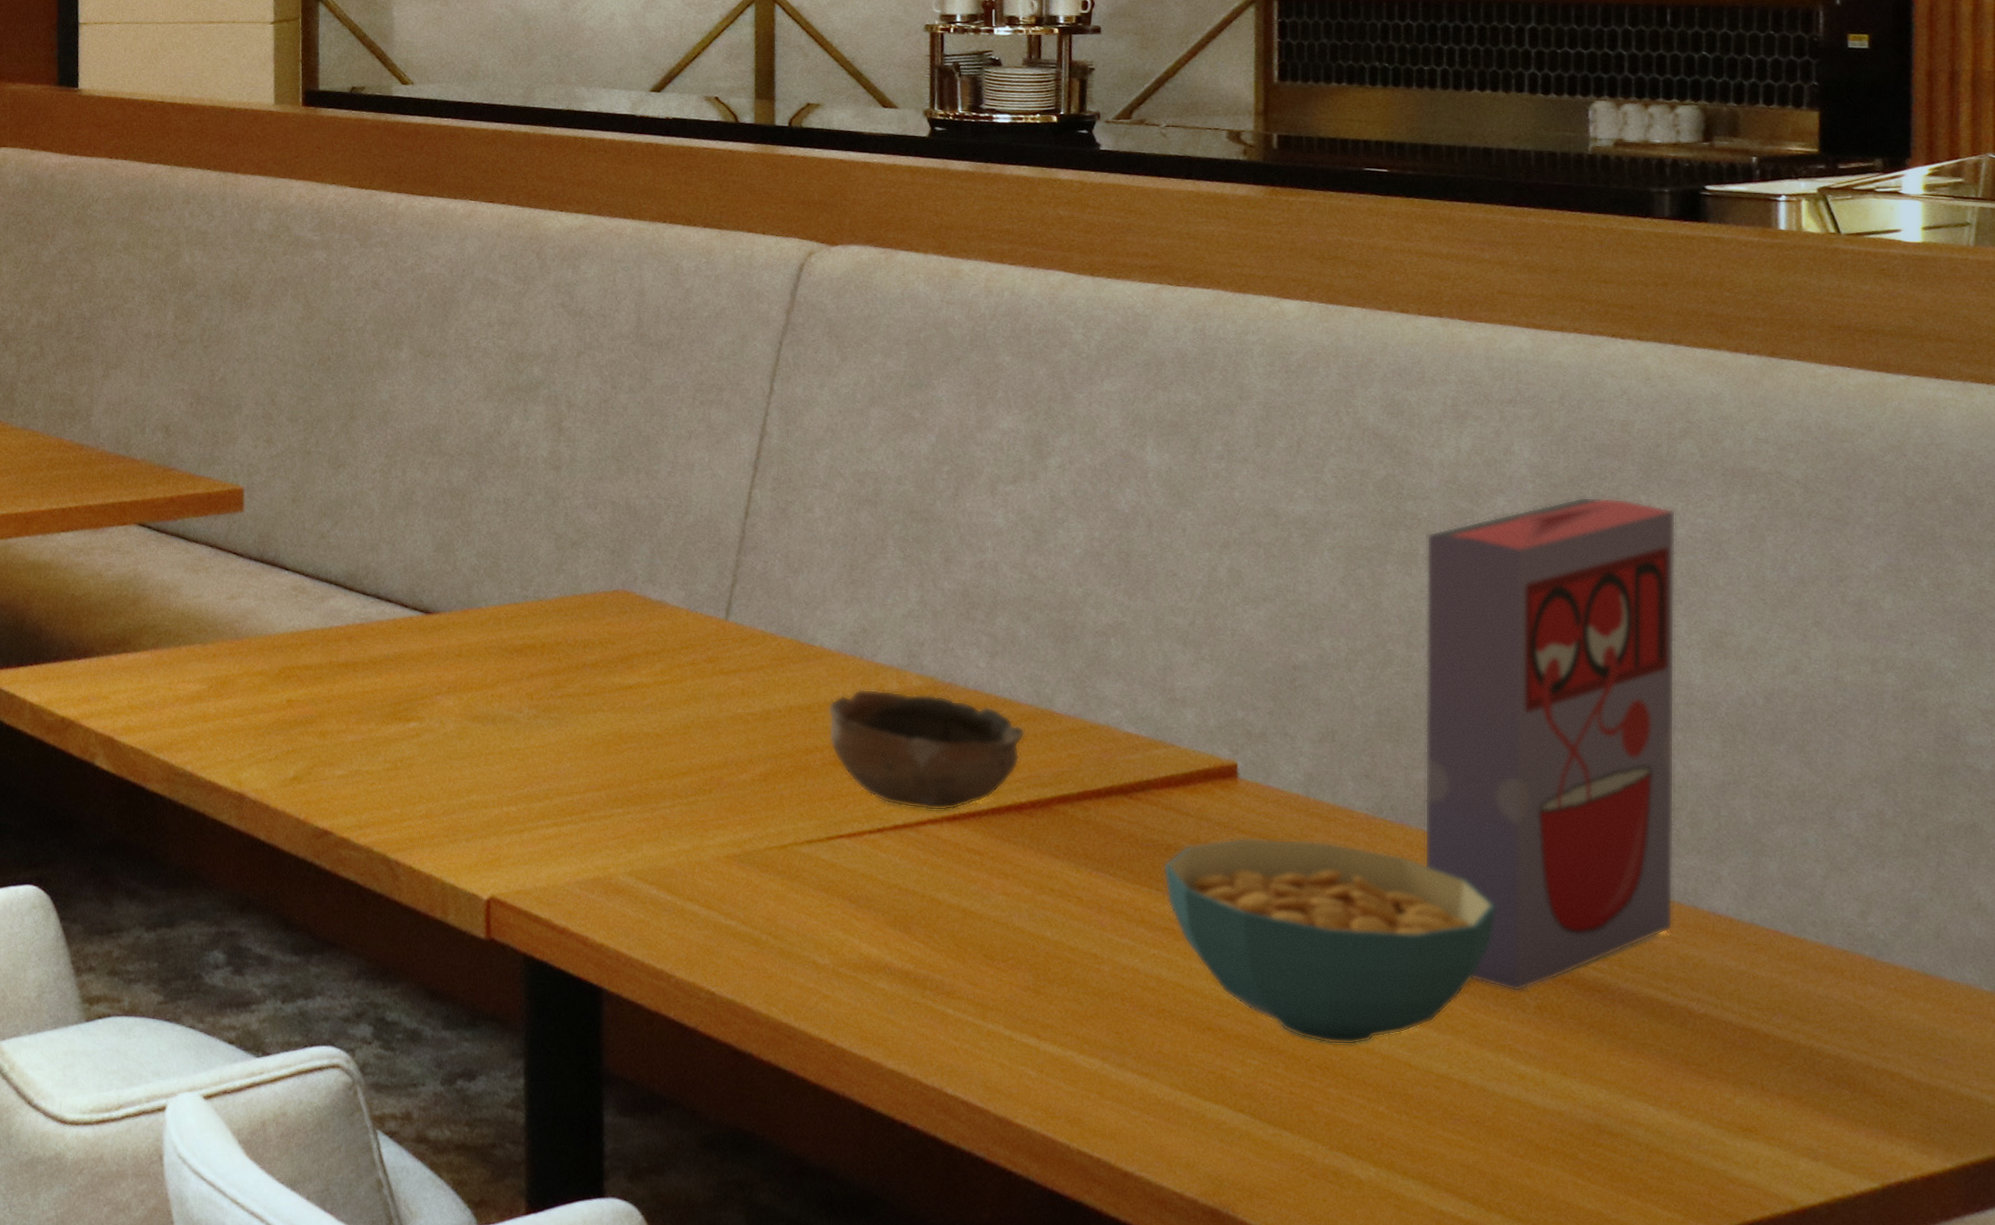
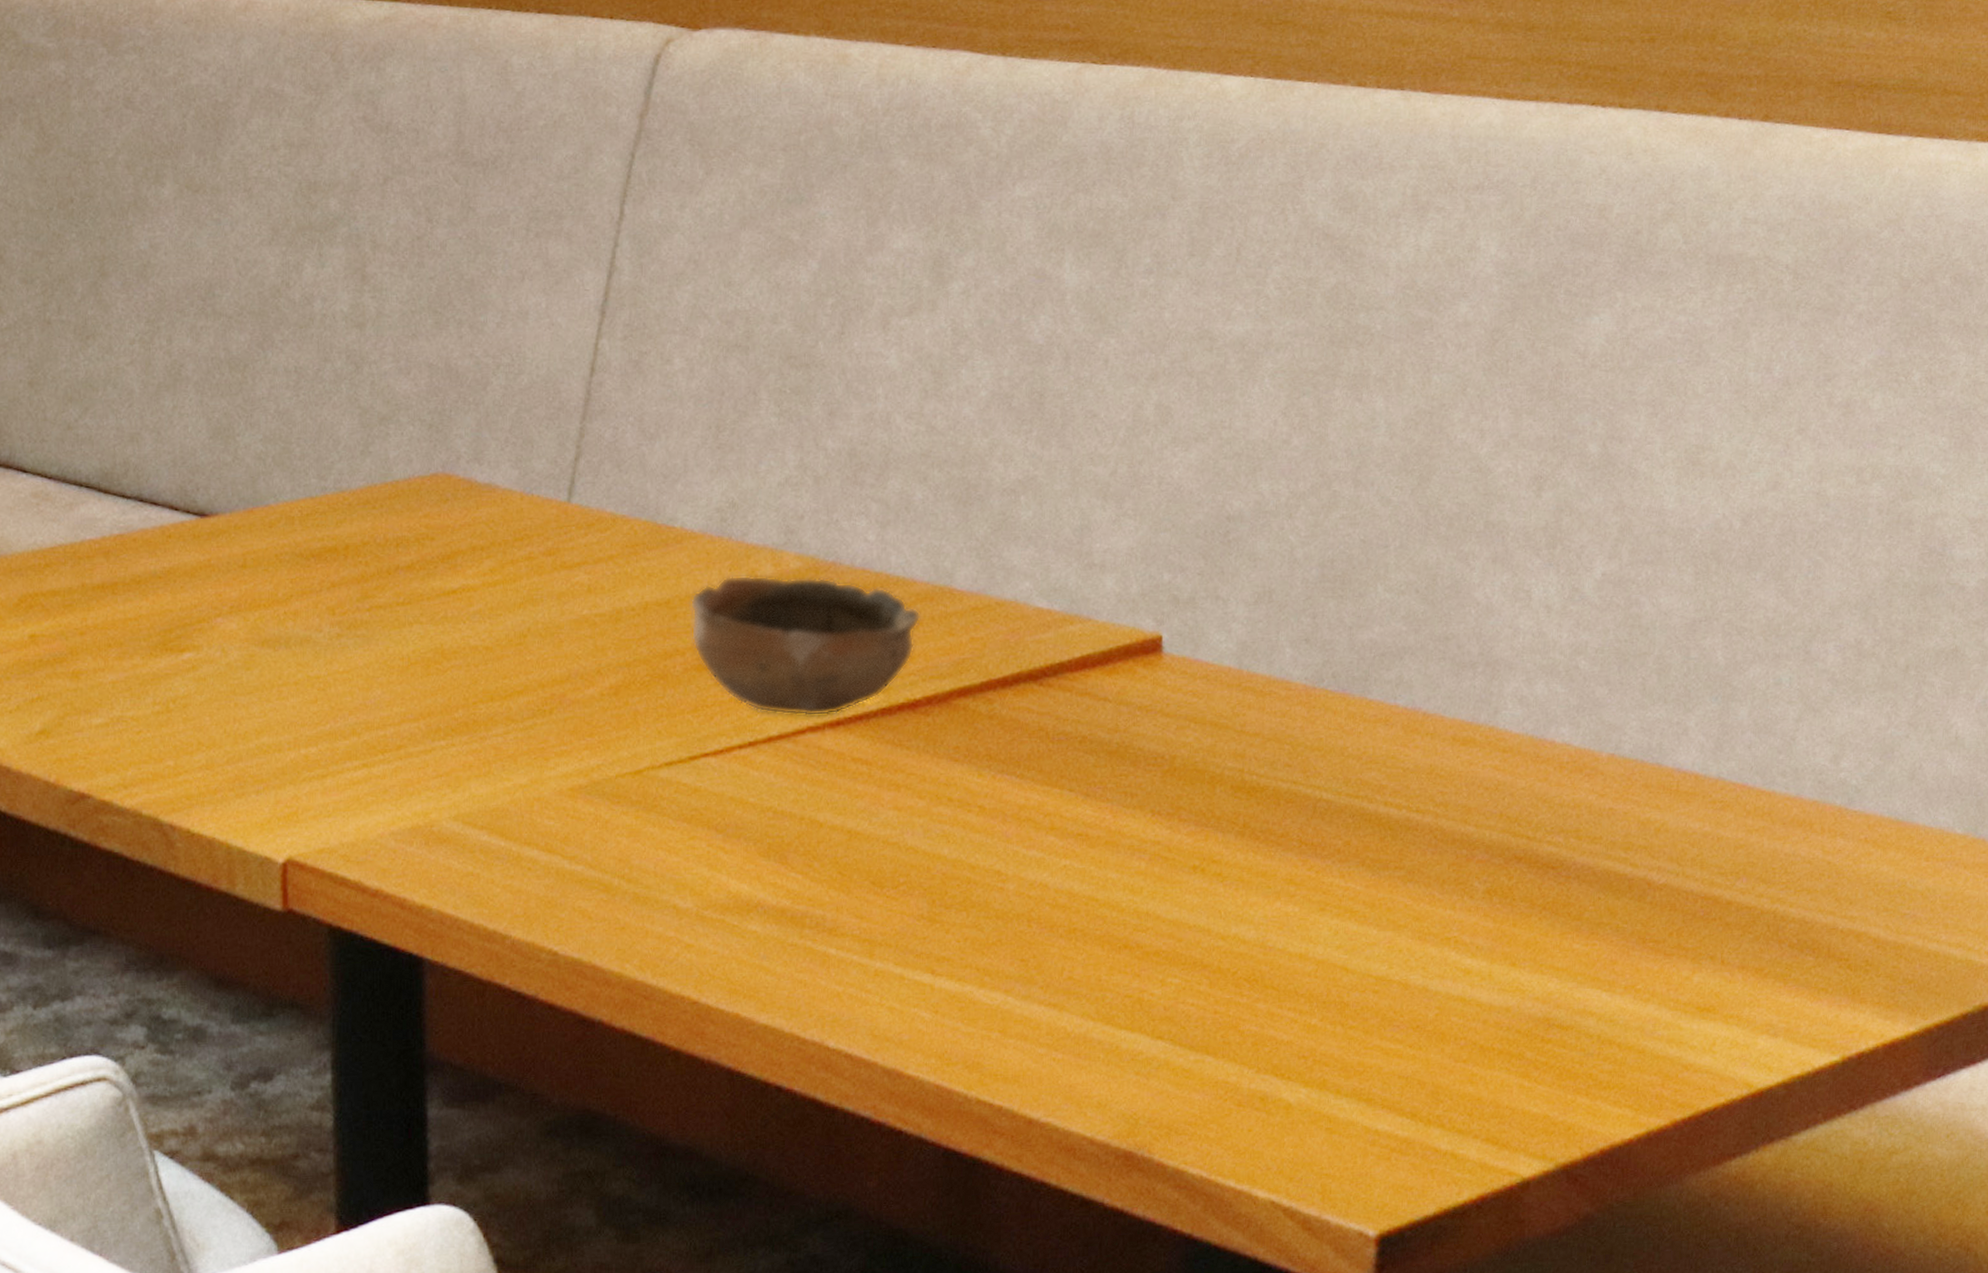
cereal bowl: present [1162,837,1496,1045] -> none [1076,720,1444,953]
cereal box: present [1424,497,1676,992] -> none [1368,296,1655,876]

